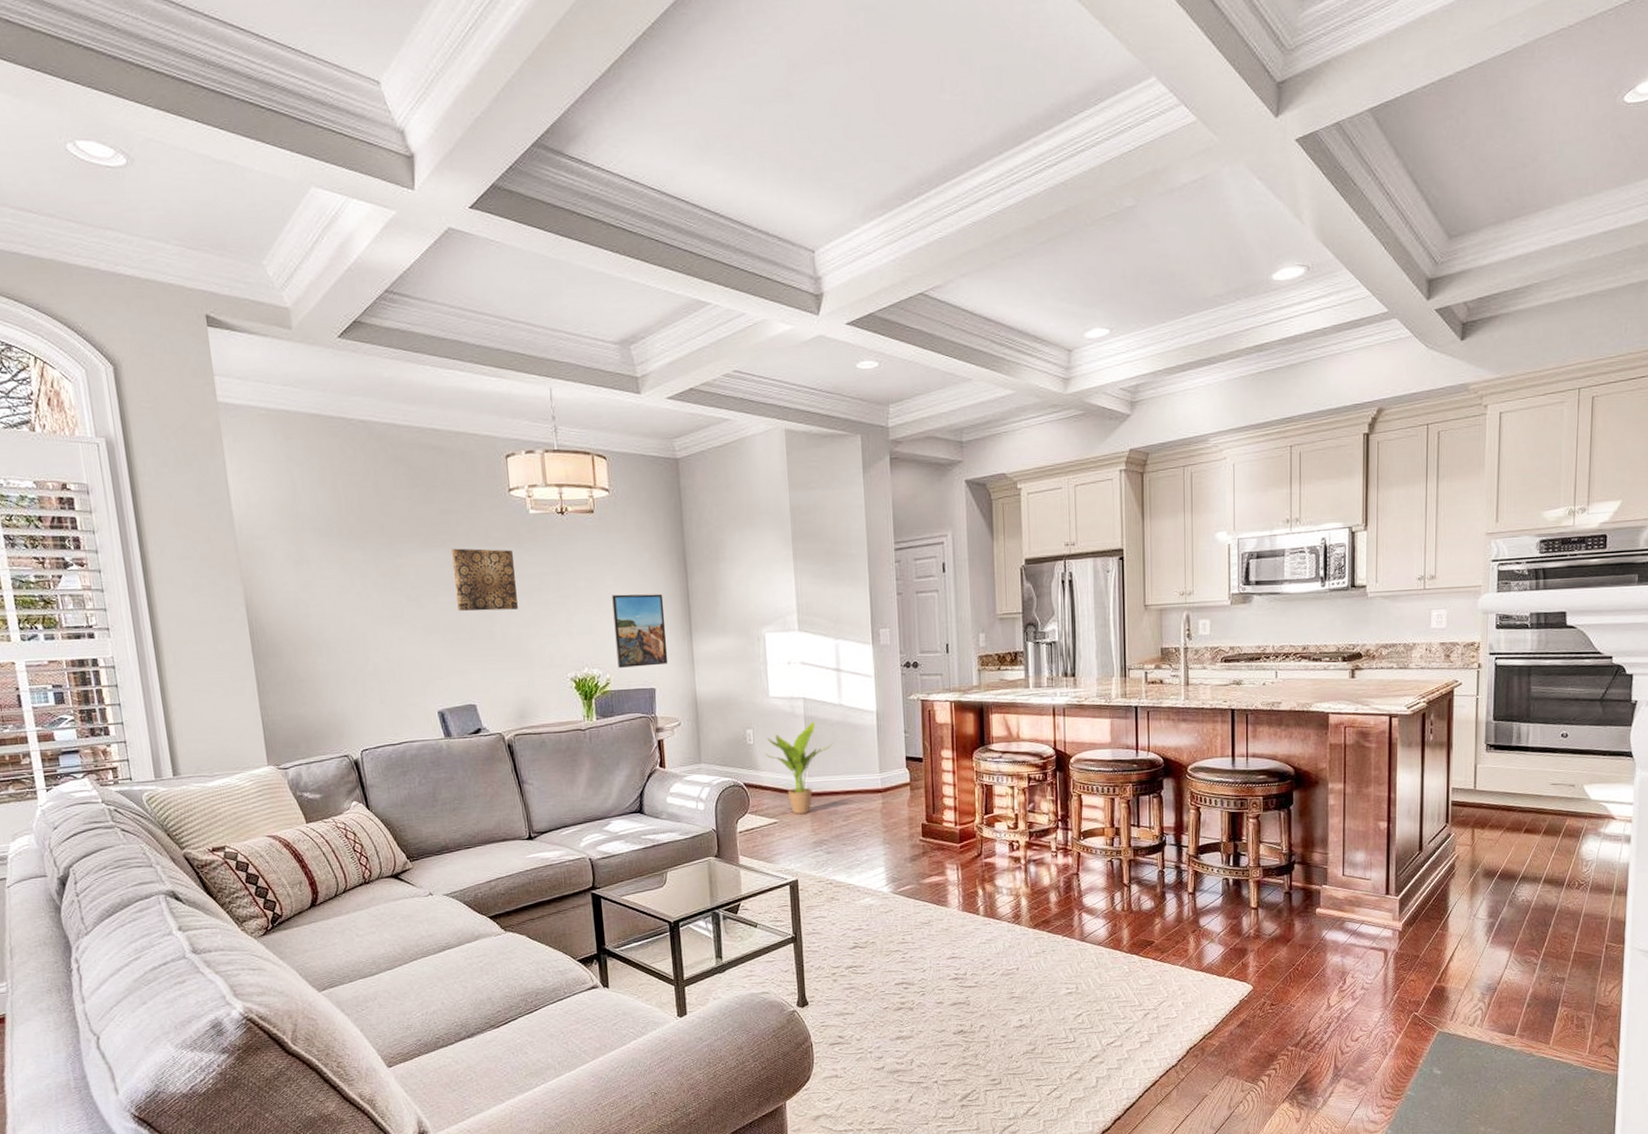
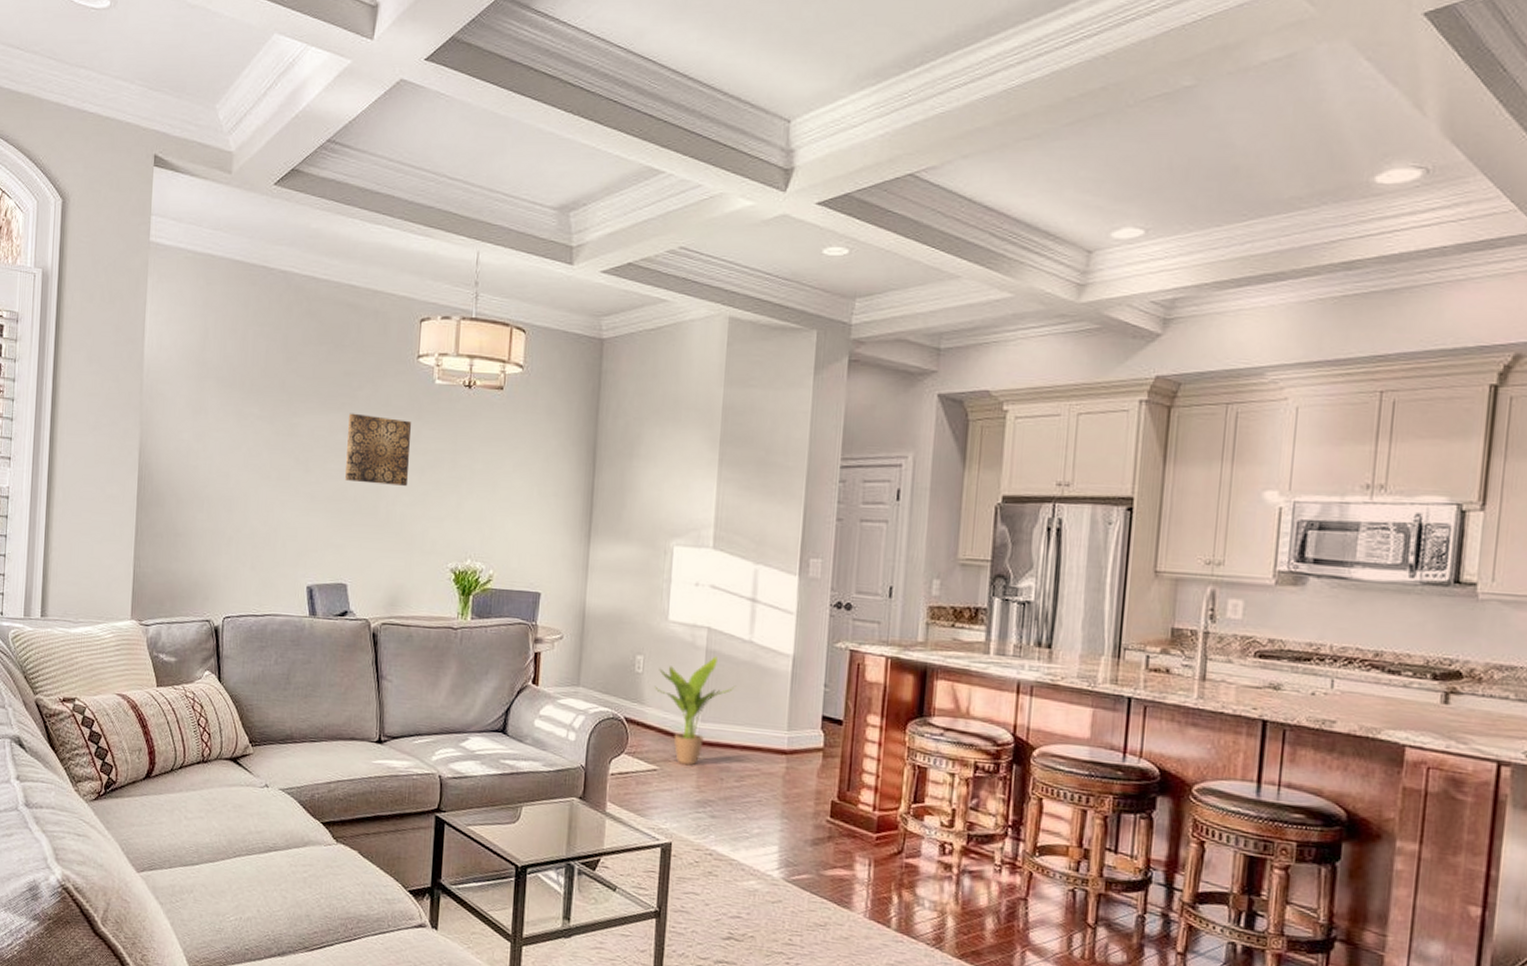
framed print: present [612,593,668,668] -> none [503,482,565,567]

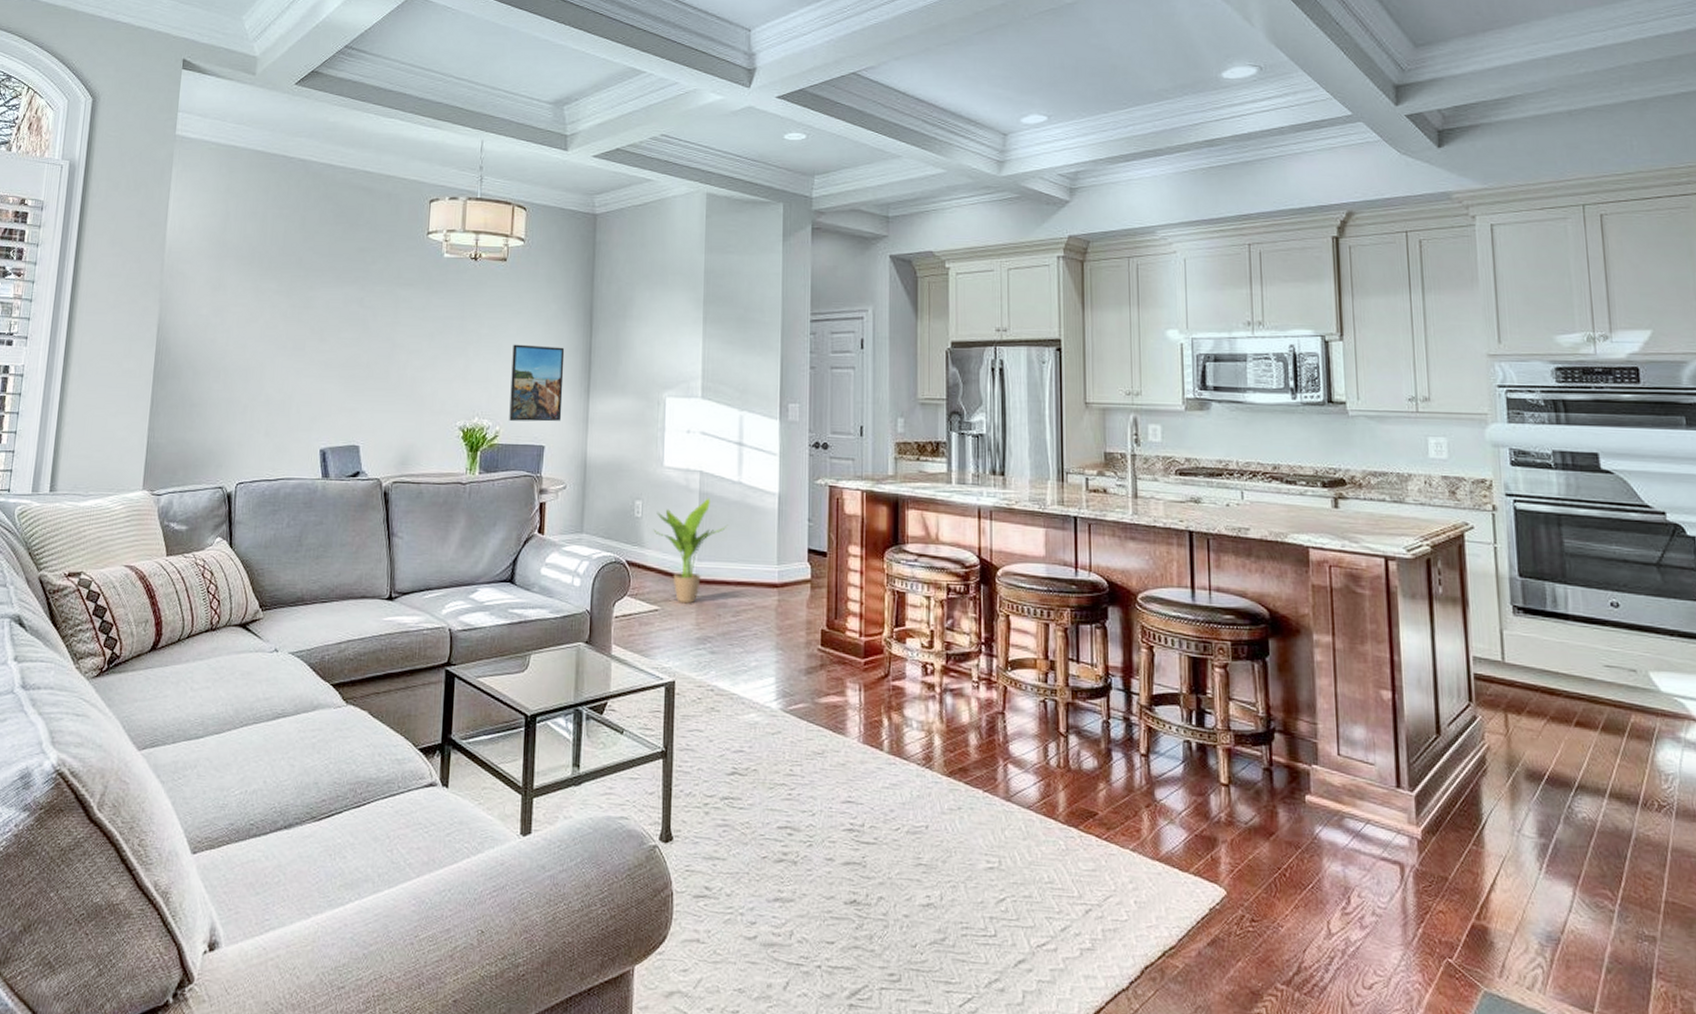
wall art: present [345,413,411,486] -> none [359,286,421,351]
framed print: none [503,482,565,567] -> present [509,344,565,422]

